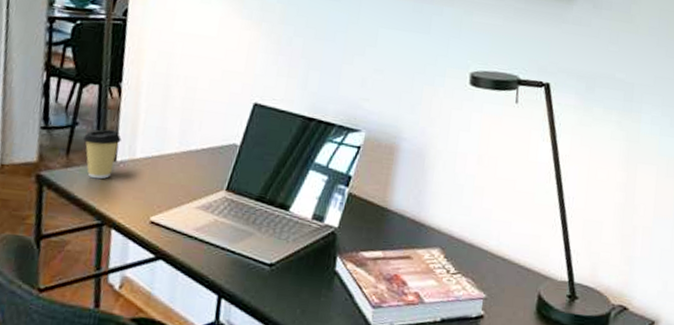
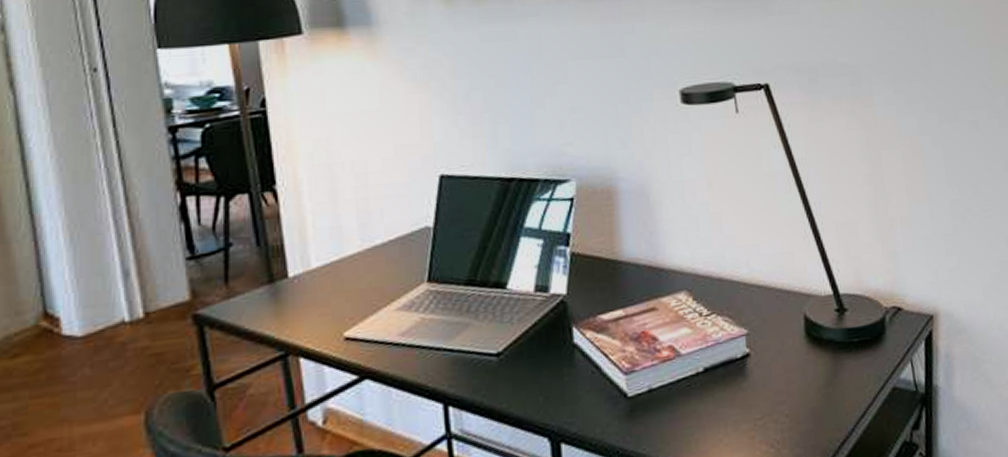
coffee cup: present [83,129,122,180] -> none [242,241,289,304]

